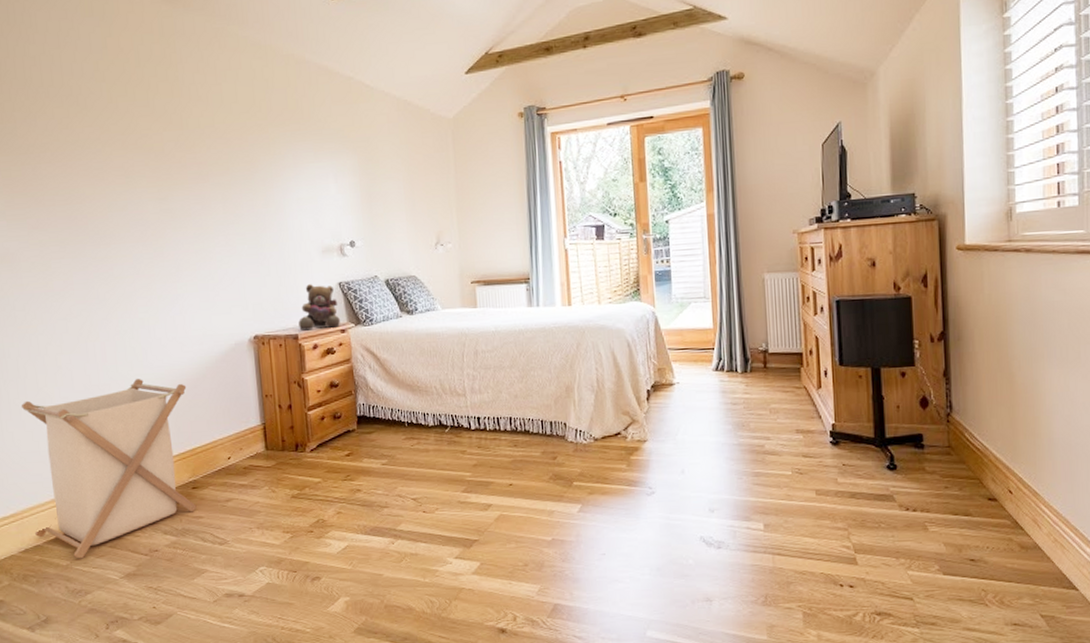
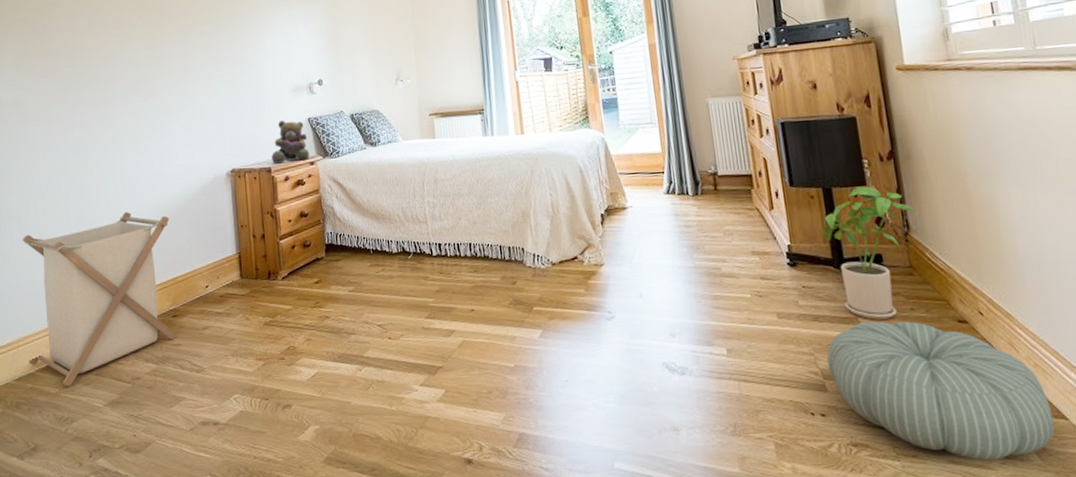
pouf: none [859,498,1066,627] -> present [827,321,1055,460]
house plant: none [867,366,959,498] -> present [822,186,915,321]

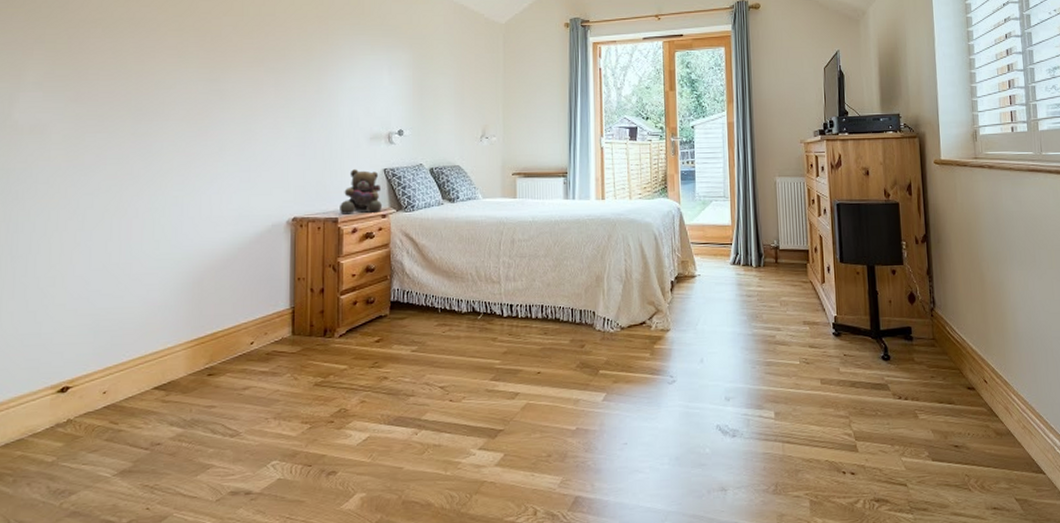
laundry basket: present [22,211,176,387] -> none [20,257,215,455]
house plant: present [822,186,915,321] -> none [864,265,940,387]
pouf: present [827,321,1055,460] -> none [859,387,1035,512]

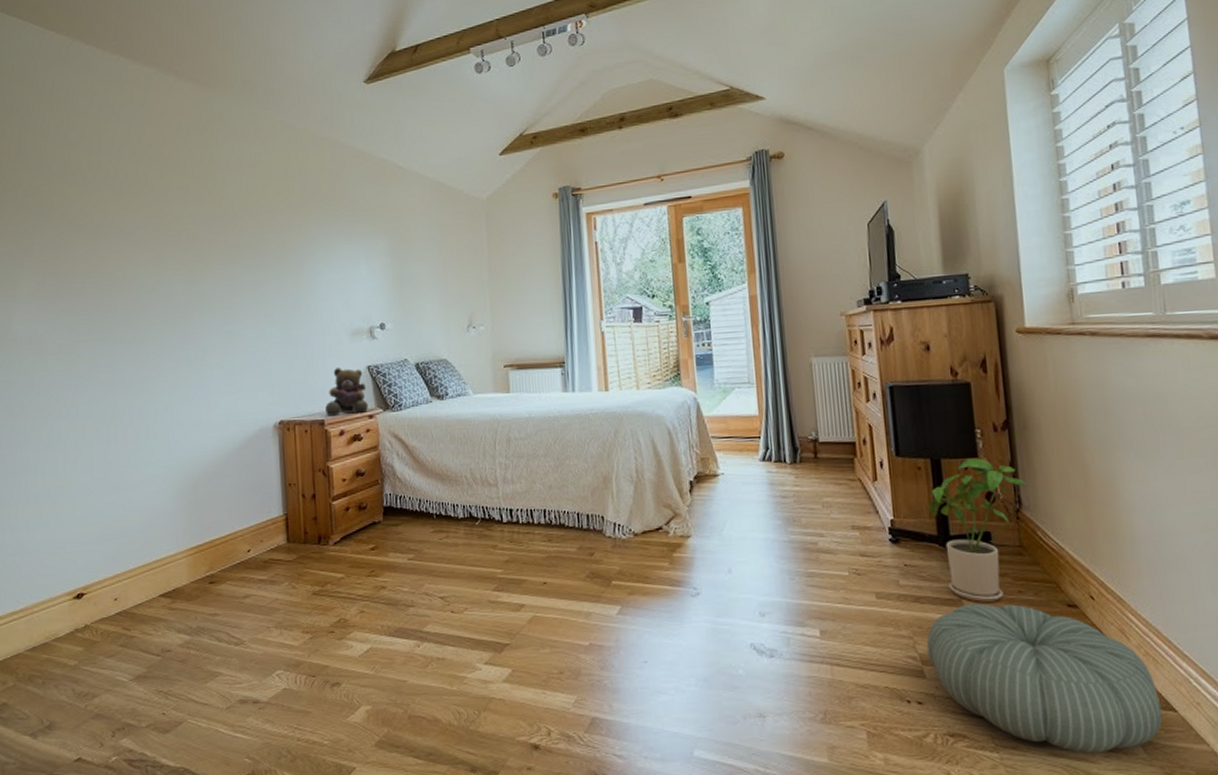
pouf: none [859,387,1035,512] -> present [926,603,1163,753]
house plant: none [864,265,940,387] -> present [928,458,1028,603]

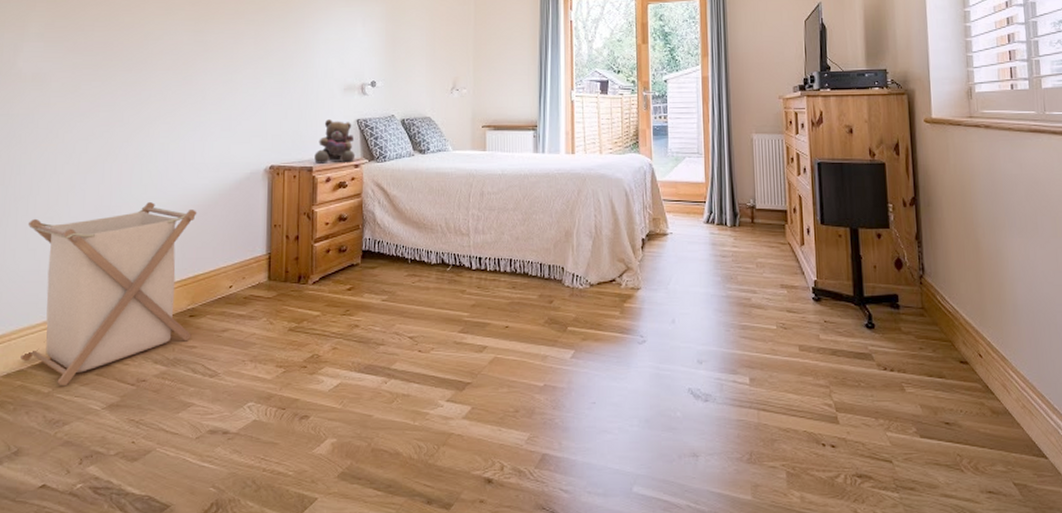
laundry basket: none [38,464,213,659] -> present [20,201,197,386]
pouf: present [926,603,1163,753] -> none [840,358,1036,494]
house plant: present [928,458,1028,603] -> none [847,229,930,358]

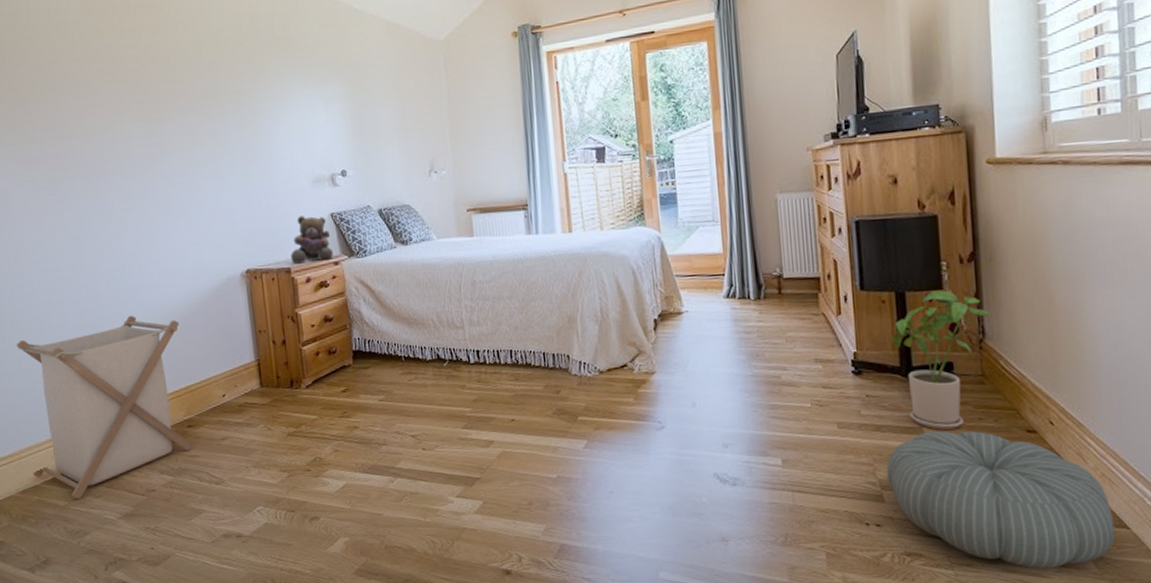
pouf: none [840,358,1036,494] -> present [886,431,1116,569]
house plant: none [847,229,930,358] -> present [892,290,992,431]

